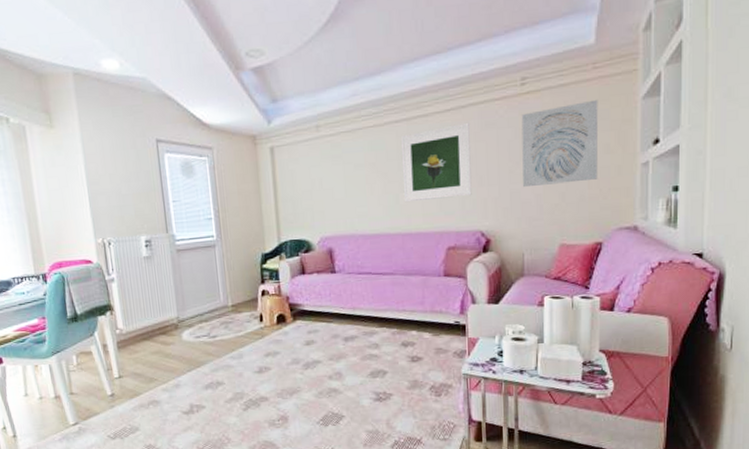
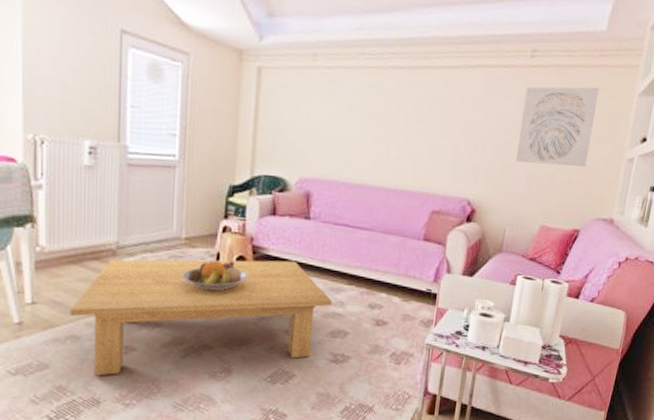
coffee table: none [148,312,368,433] -> present [70,259,332,376]
fruit bowl: none [233,319,290,349] -> present [182,259,248,291]
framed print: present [400,122,472,203] -> none [395,83,474,162]

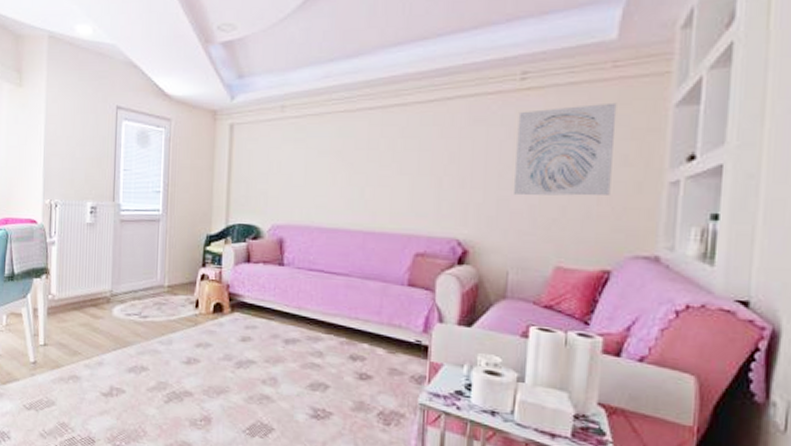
coffee table: present [70,259,332,376] -> none [72,306,310,416]
fruit bowl: present [182,259,248,291] -> none [165,306,225,338]

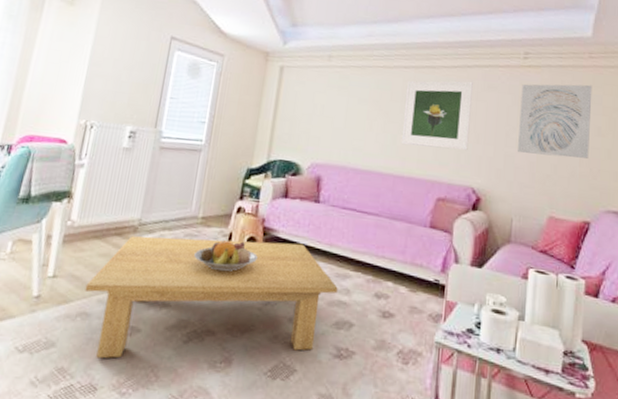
coffee table: none [72,306,310,416] -> present [85,236,338,359]
fruit bowl: none [165,306,225,338] -> present [194,239,257,272]
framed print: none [369,116,455,198] -> present [401,80,473,151]

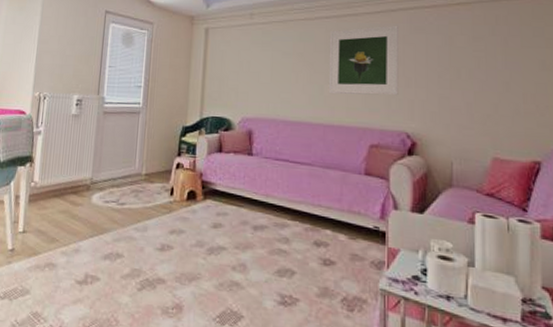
coffee table: present [85,236,338,359] -> none [50,193,277,305]
fruit bowl: present [194,239,257,272] -> none [141,193,198,224]
wall art: present [518,84,593,159] -> none [451,17,534,96]

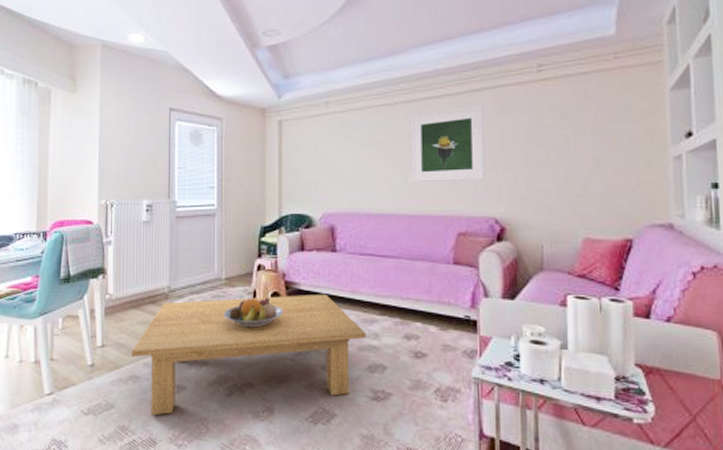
coffee table: none [50,193,277,305] -> present [131,293,366,416]
fruit bowl: none [141,193,198,224] -> present [224,297,283,328]

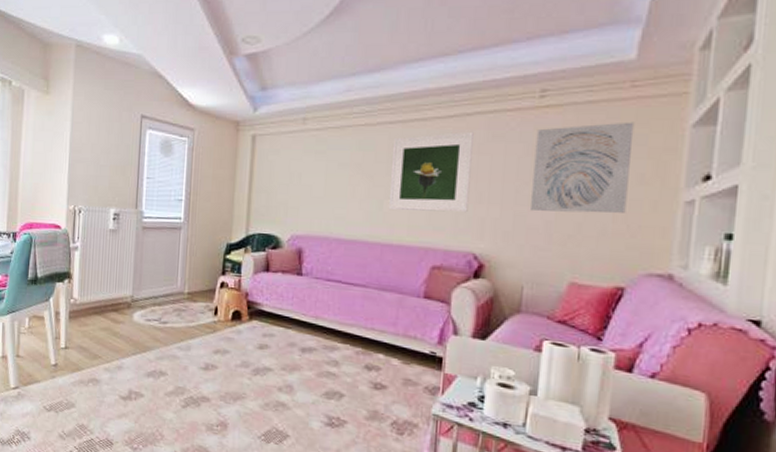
coffee table: present [131,293,366,416] -> none [93,311,326,419]
fruit bowl: present [224,297,283,328] -> none [184,313,244,344]
wall art: none [538,89,625,175] -> present [531,121,635,214]

